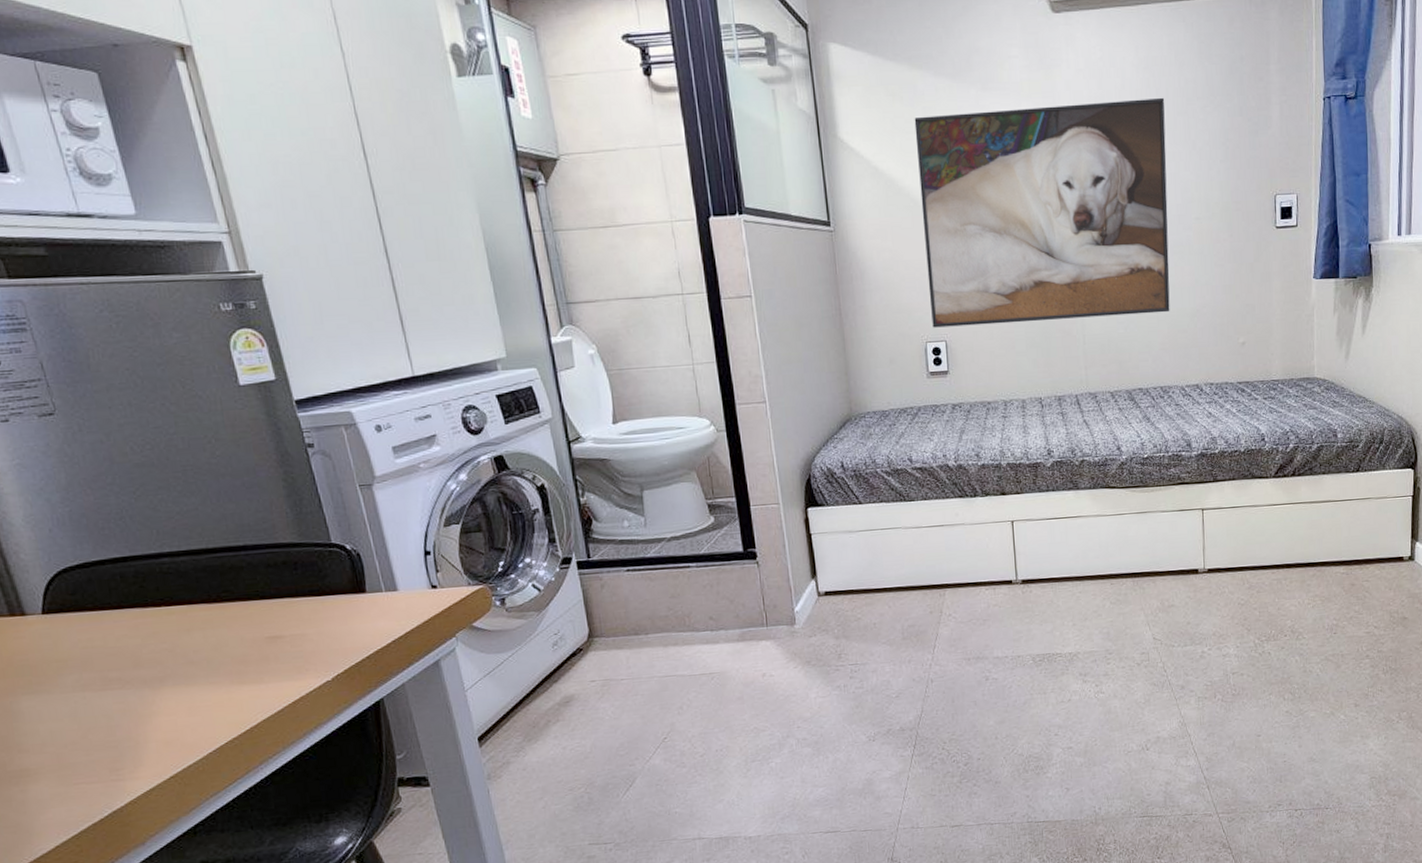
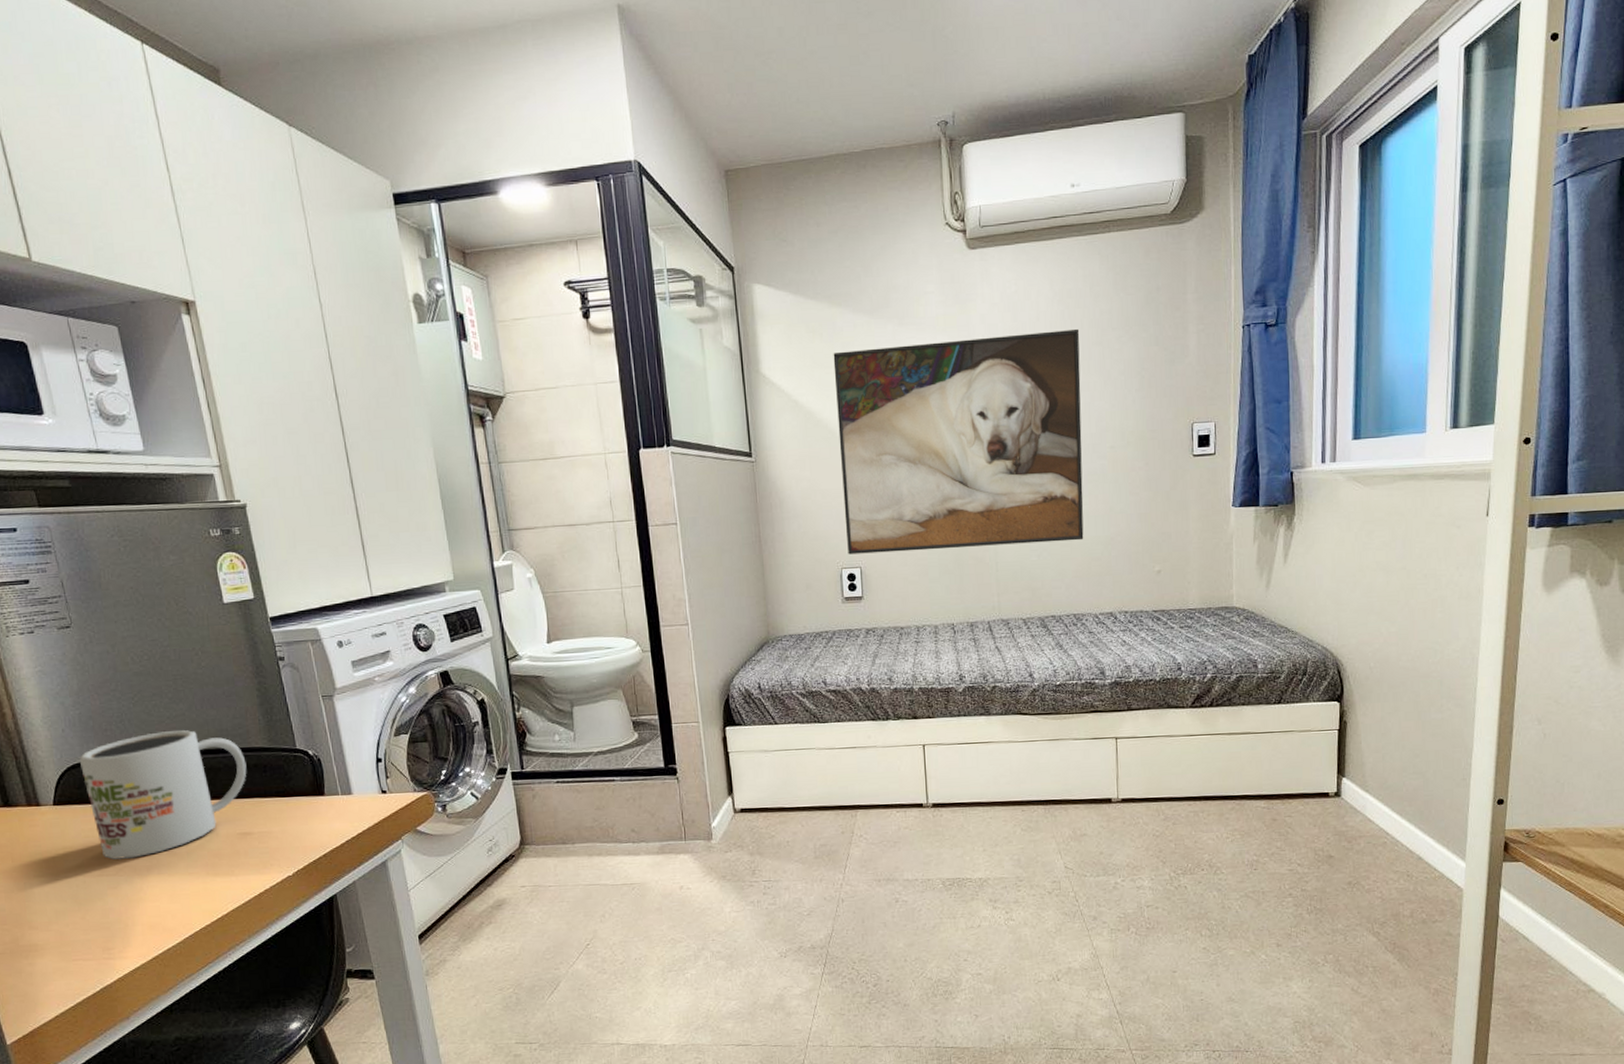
mug: none [71,526,275,672] -> present [79,730,247,860]

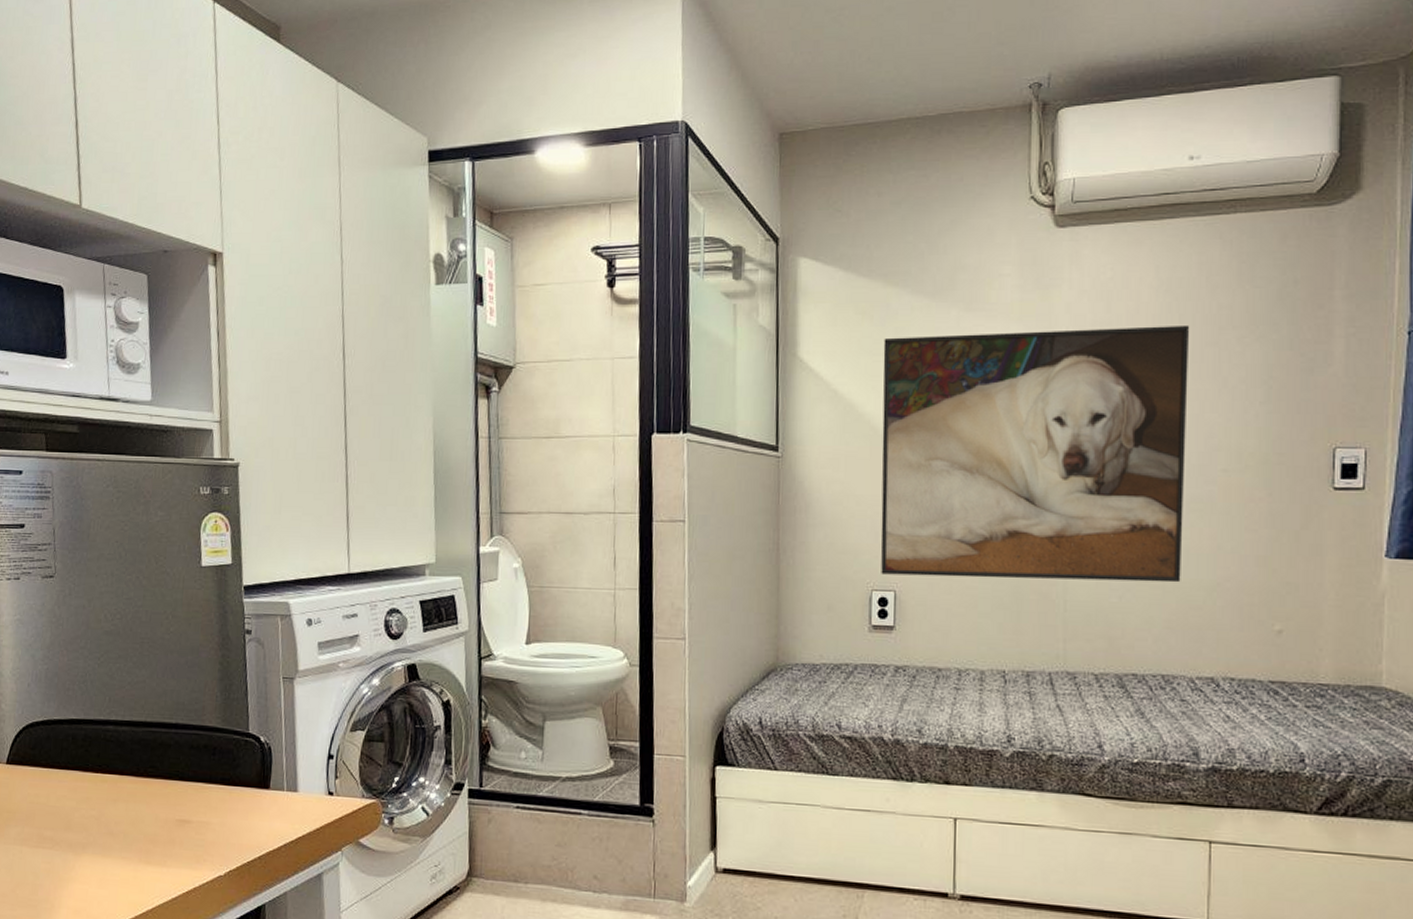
mug: present [79,730,247,860] -> none [38,697,197,833]

